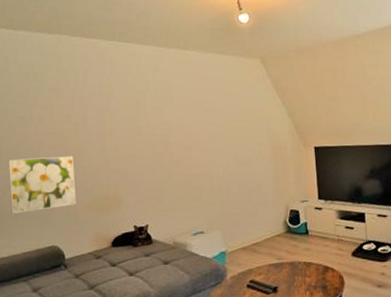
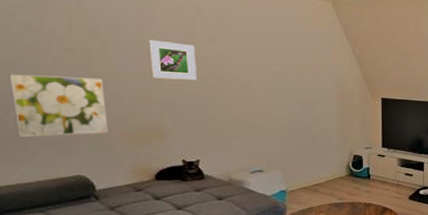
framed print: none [108,116,146,151] -> present [149,39,197,80]

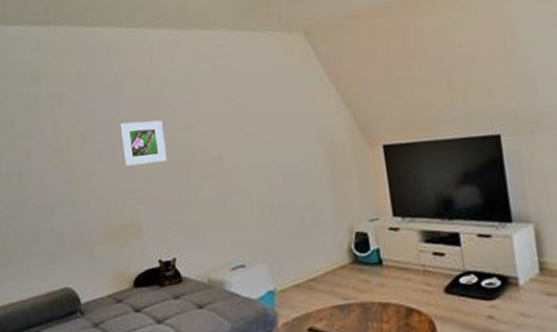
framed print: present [9,74,109,137] -> none [9,175,89,249]

